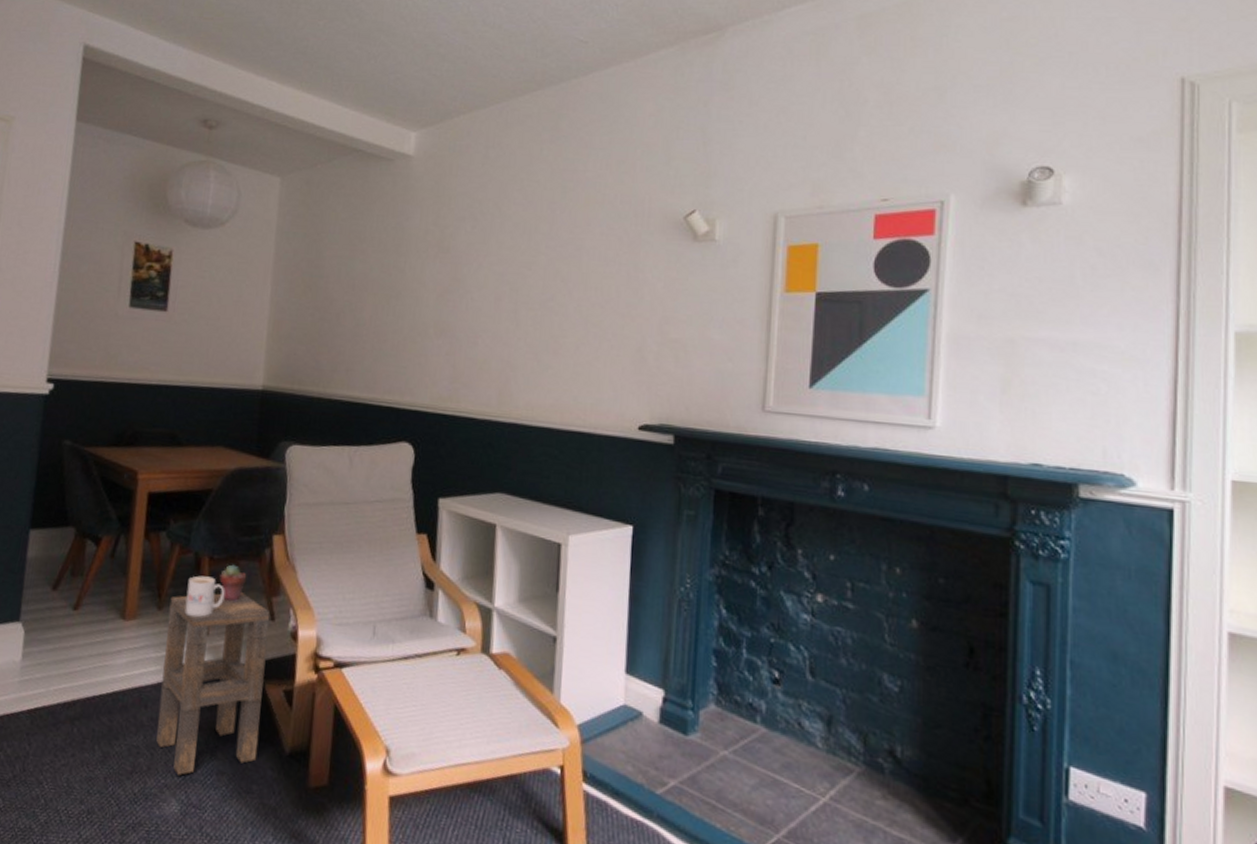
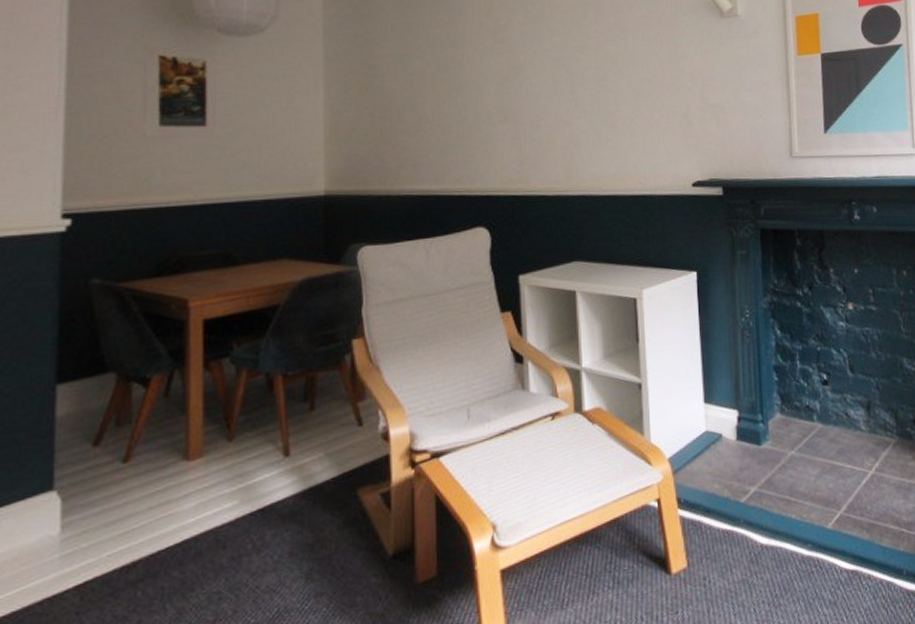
side table: present [156,592,270,775] -> none [239,404,358,610]
mug: present [184,575,225,618] -> none [260,395,305,441]
potted succulent: present [219,564,247,601] -> none [297,377,328,416]

